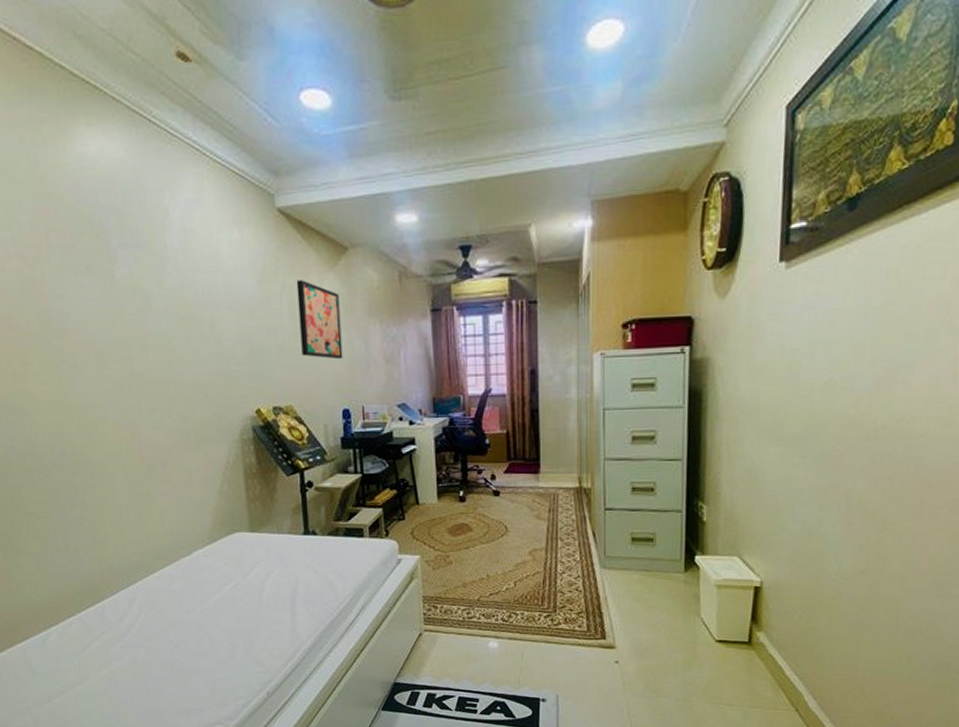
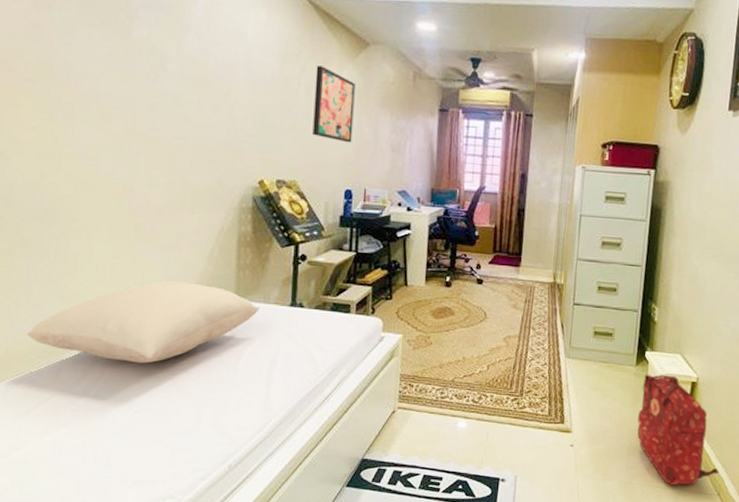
pillow: none [70,518,275,600] -> present [26,280,260,364]
backpack: none [690,580,796,701] -> present [637,374,719,485]

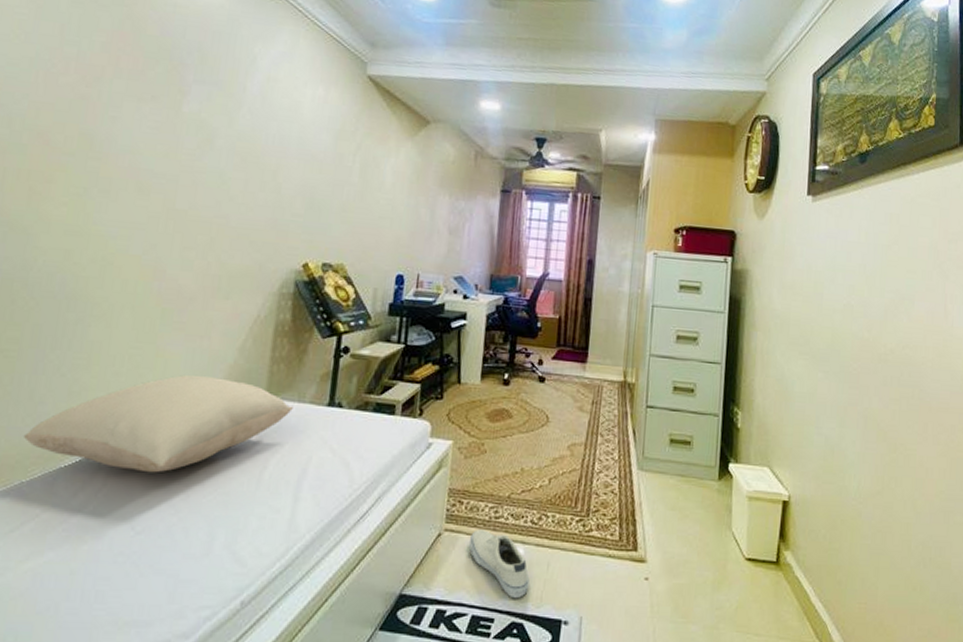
wall art: present [312,65,355,143] -> none [364,143,413,225]
shoe: none [419,407,472,462] -> present [468,529,530,599]
backpack: present [637,374,719,485] -> none [721,490,820,631]

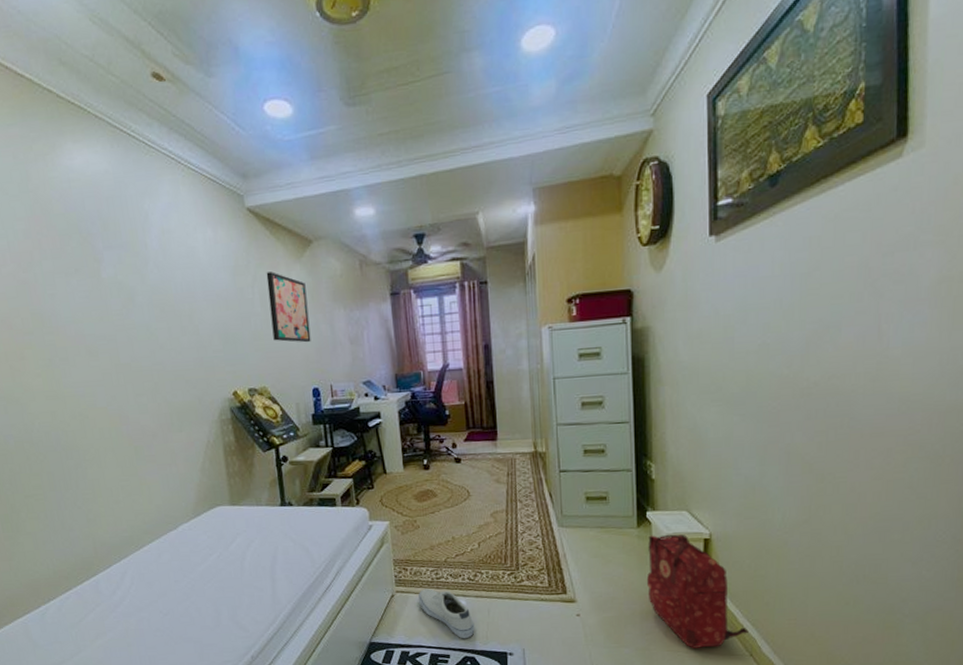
pillow: present [23,374,293,473] -> none [66,494,254,572]
wall art: none [364,143,413,225] -> present [266,271,311,343]
backpack: none [721,490,820,631] -> present [646,534,749,648]

